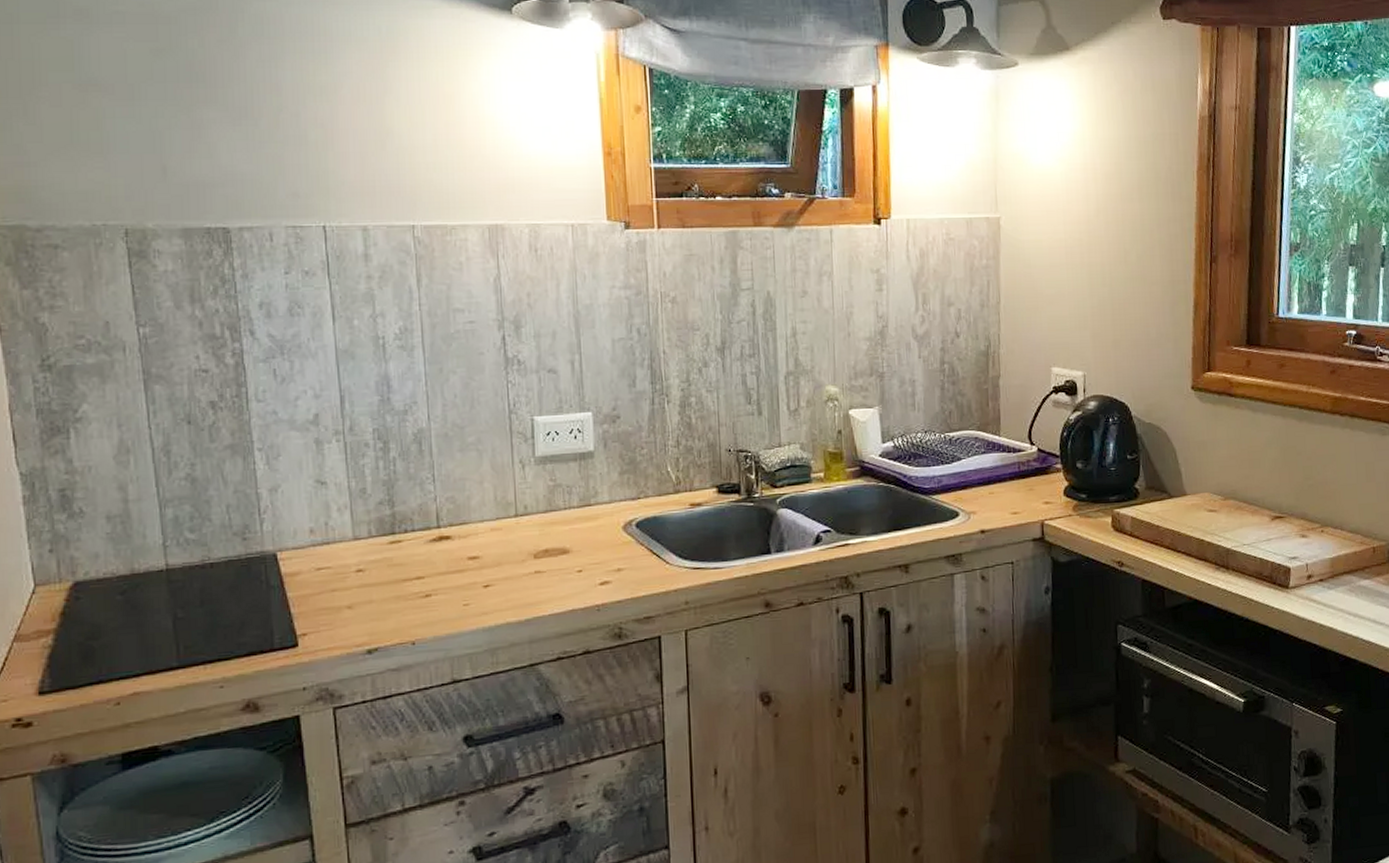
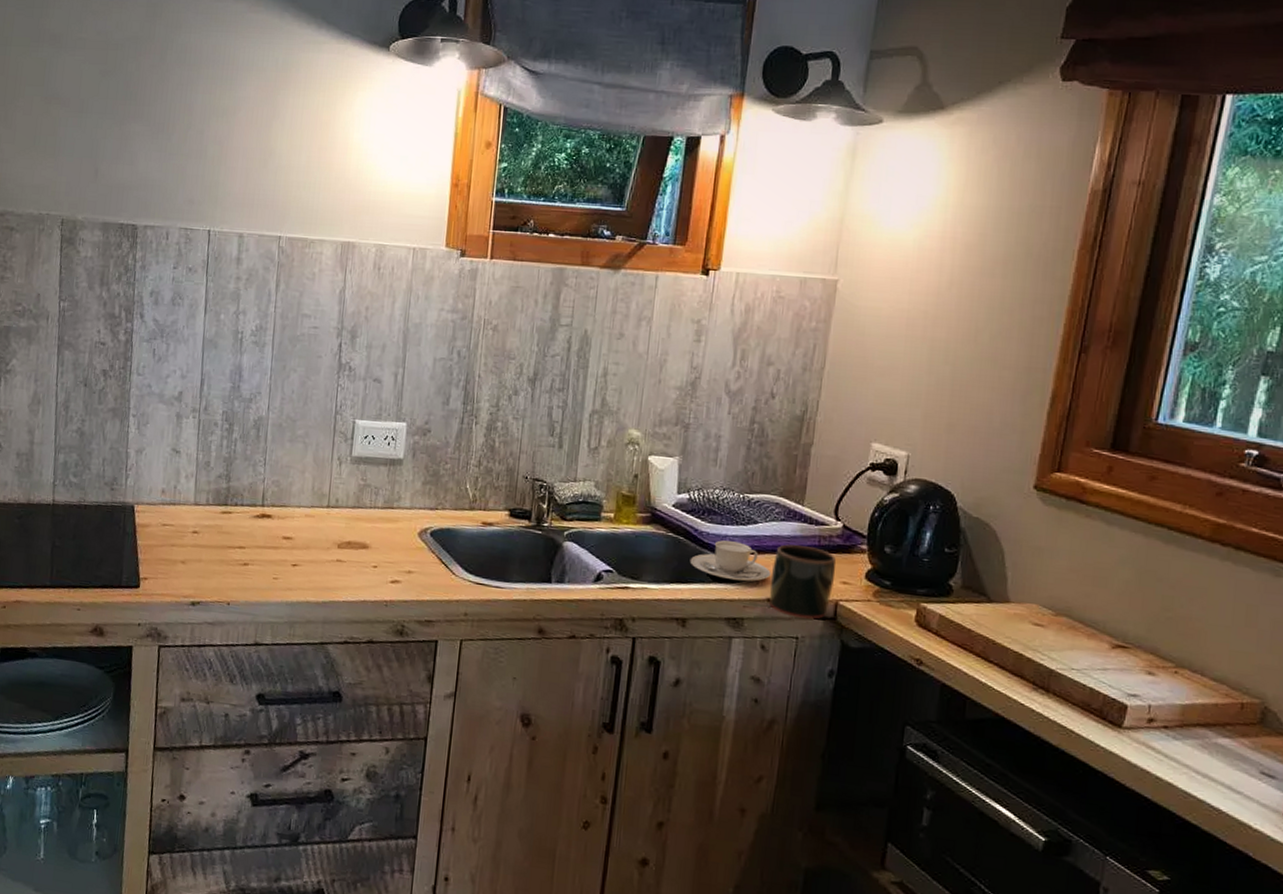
teacup: none [903,481,980,519] -> present [690,540,771,582]
mug: none [980,473,1037,544] -> present [768,544,836,620]

